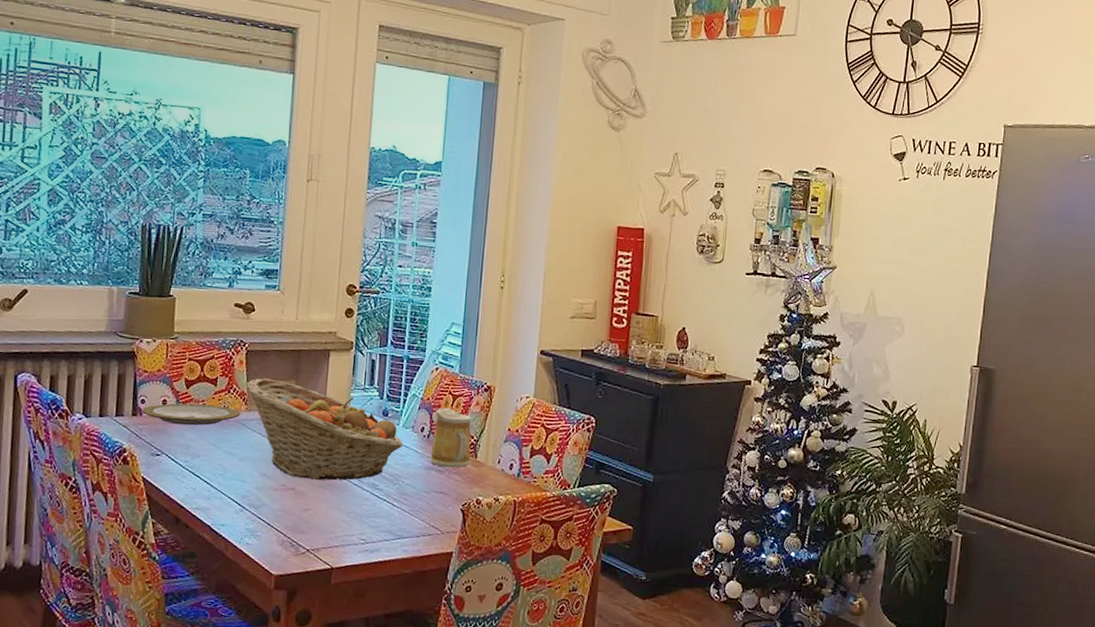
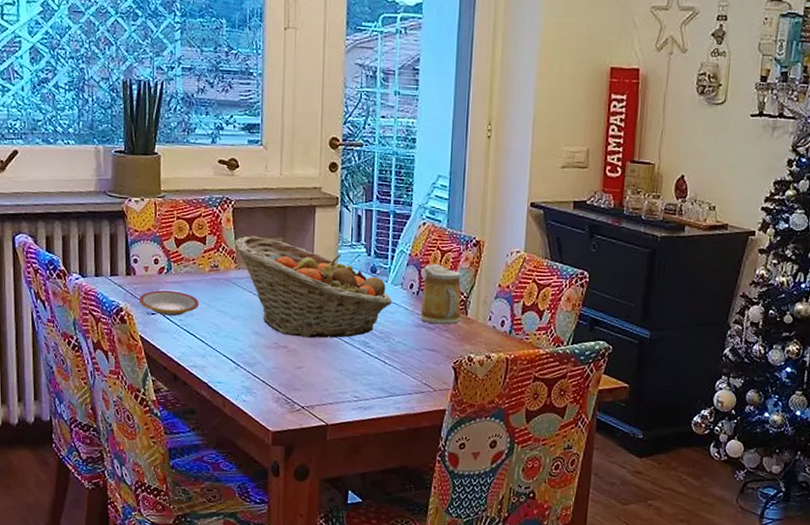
plate: present [142,403,240,426] -> none [135,262,230,285]
plate: none [143,431,206,458] -> present [138,290,199,317]

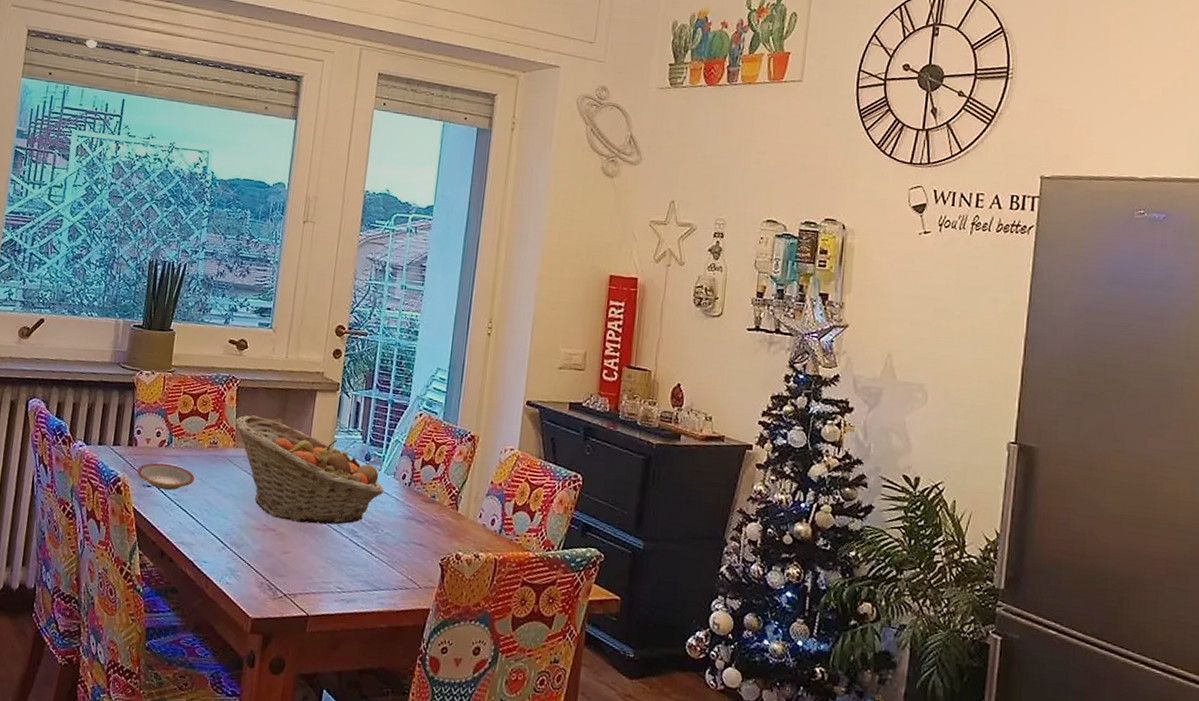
mug: present [419,264,462,325] -> none [409,456,454,520]

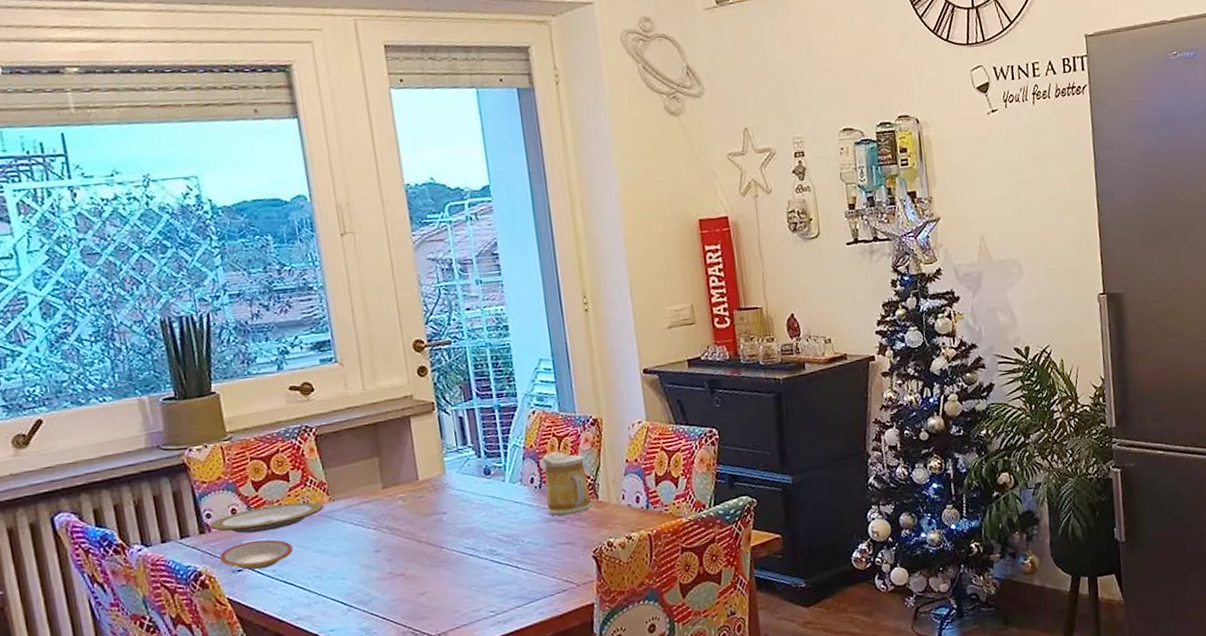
plate: none [137,435,228,460] -> present [209,502,324,534]
fruit basket: present [235,415,383,525] -> none [323,460,514,562]
mug: none [409,456,454,520] -> present [542,452,594,516]

